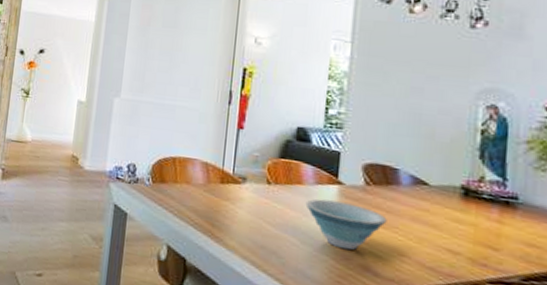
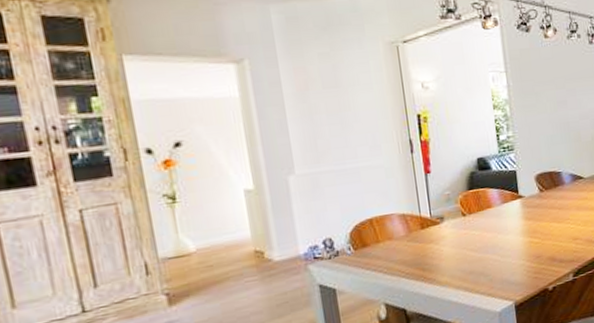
bowl: present [305,199,387,250] -> none [497,210,561,251]

